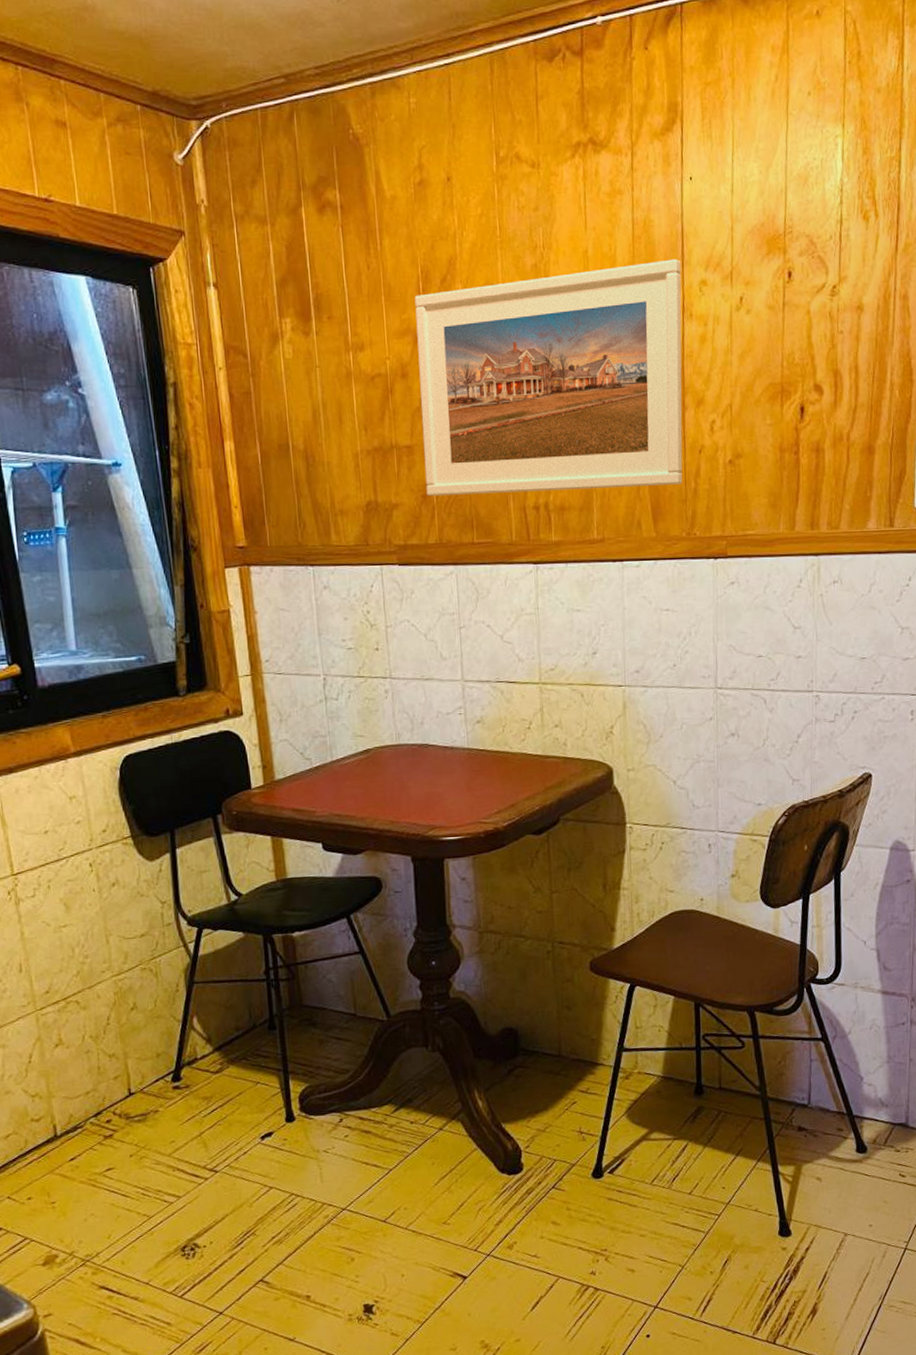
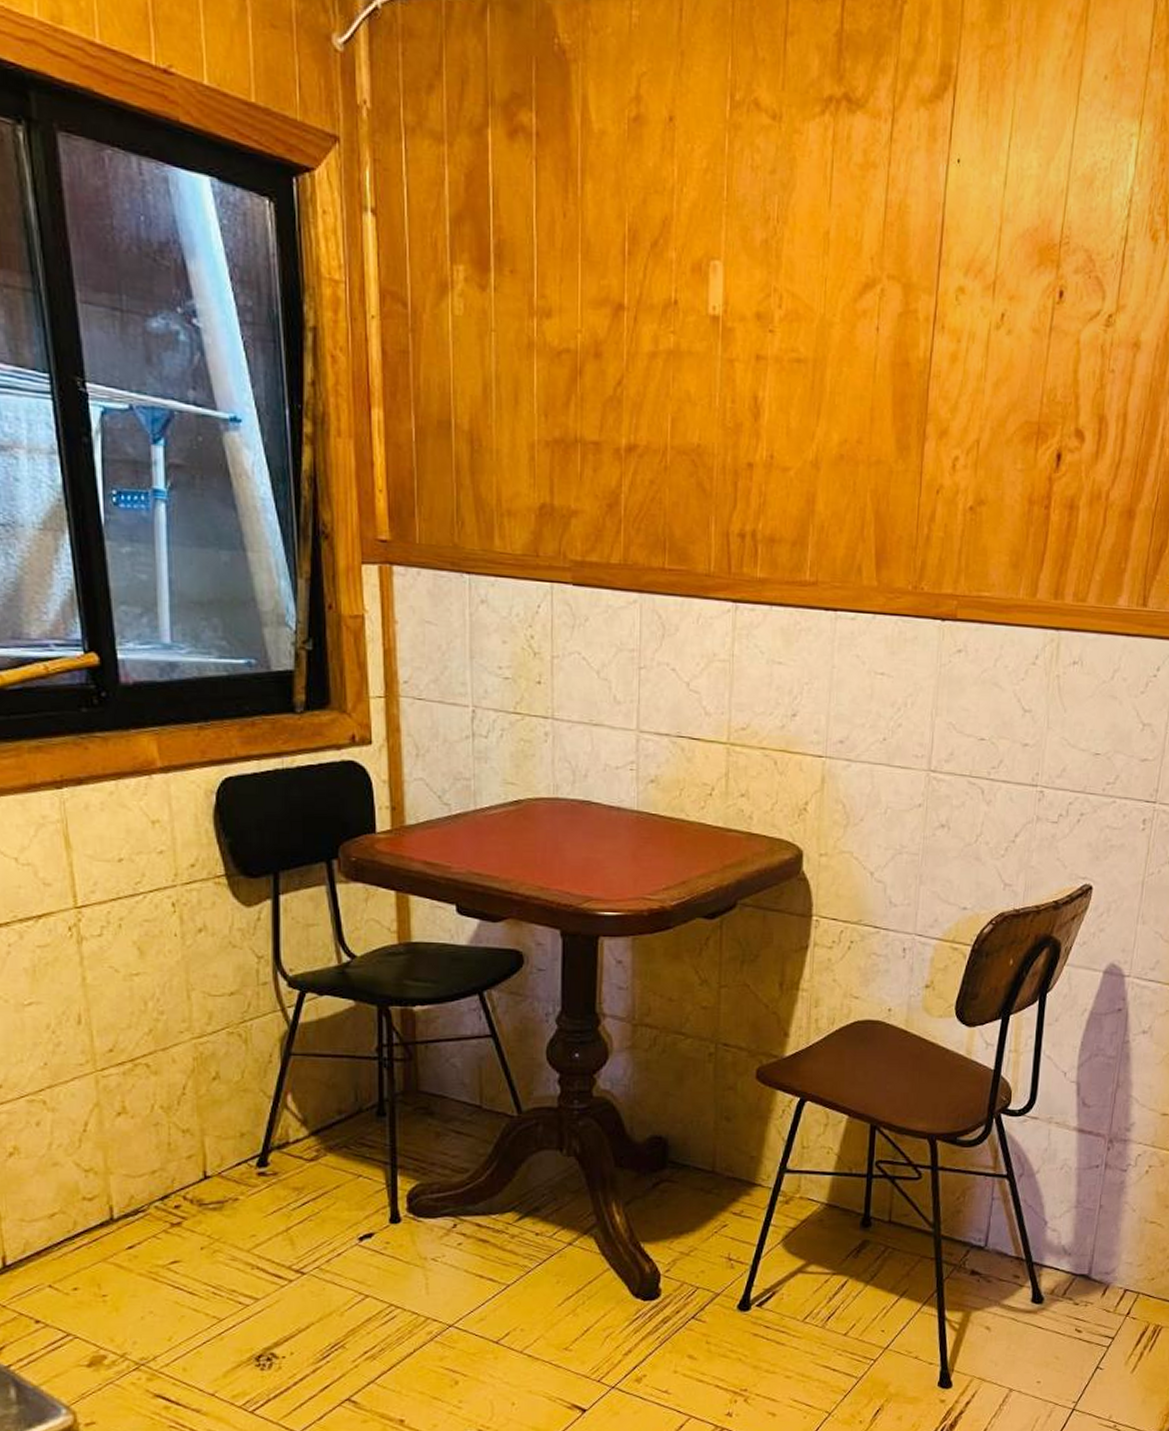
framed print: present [414,259,683,497] -> none [613,256,937,528]

